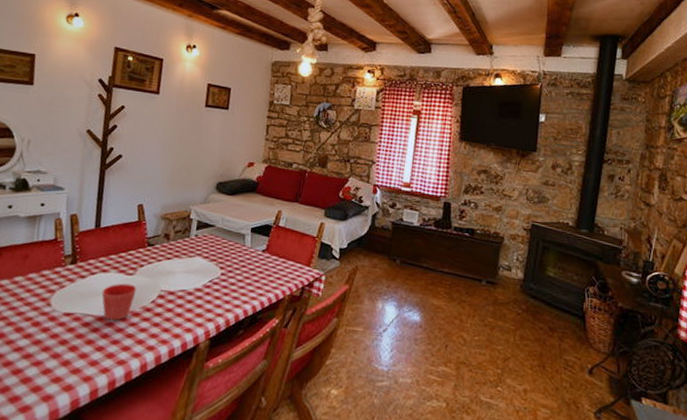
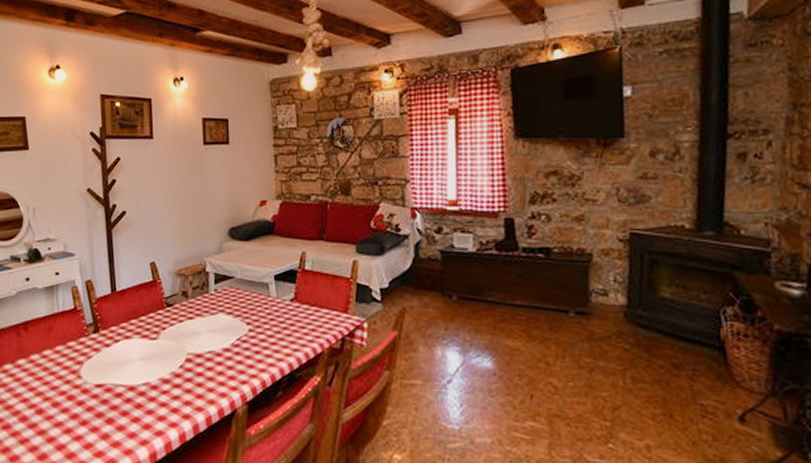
flower pot: present [101,283,137,321] -> none [128,349,163,390]

